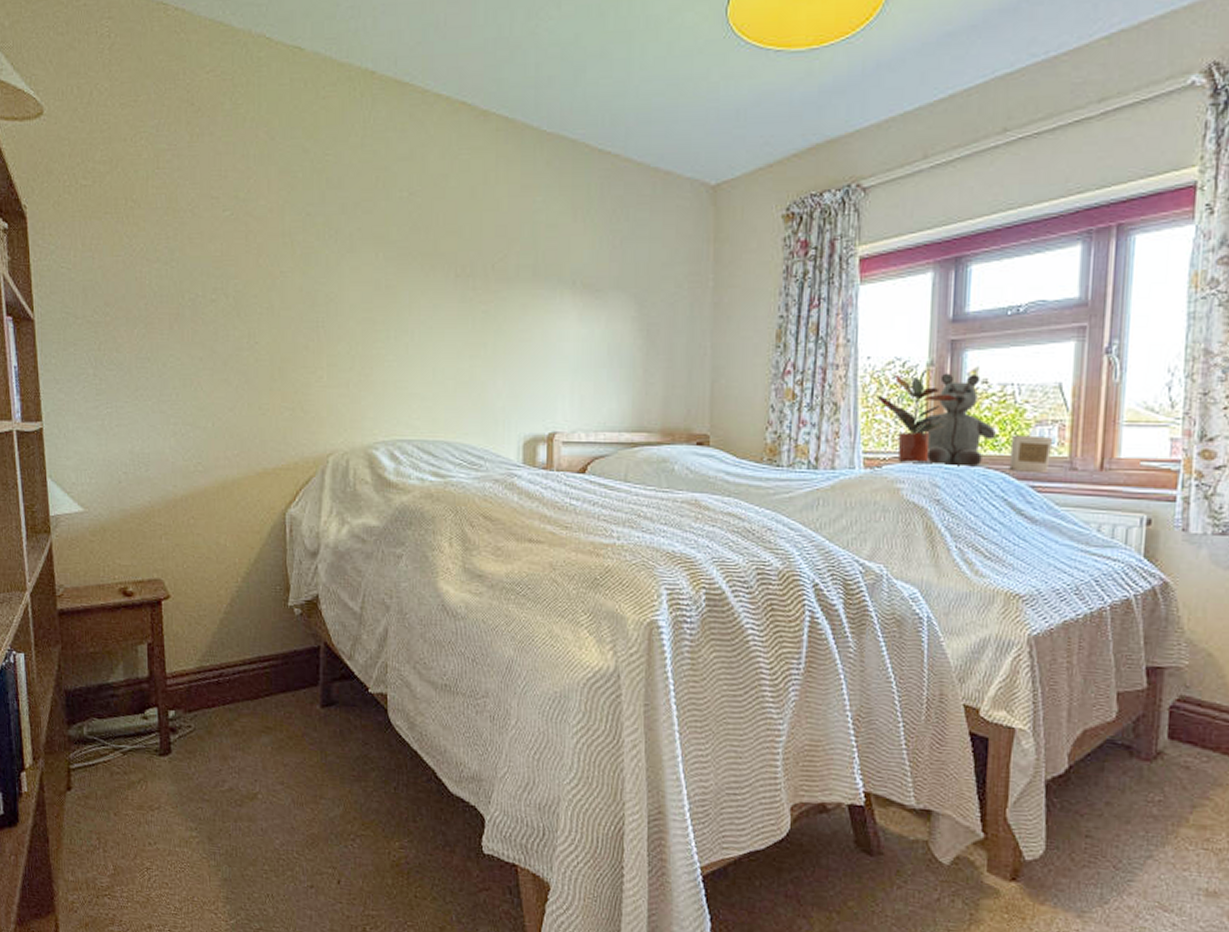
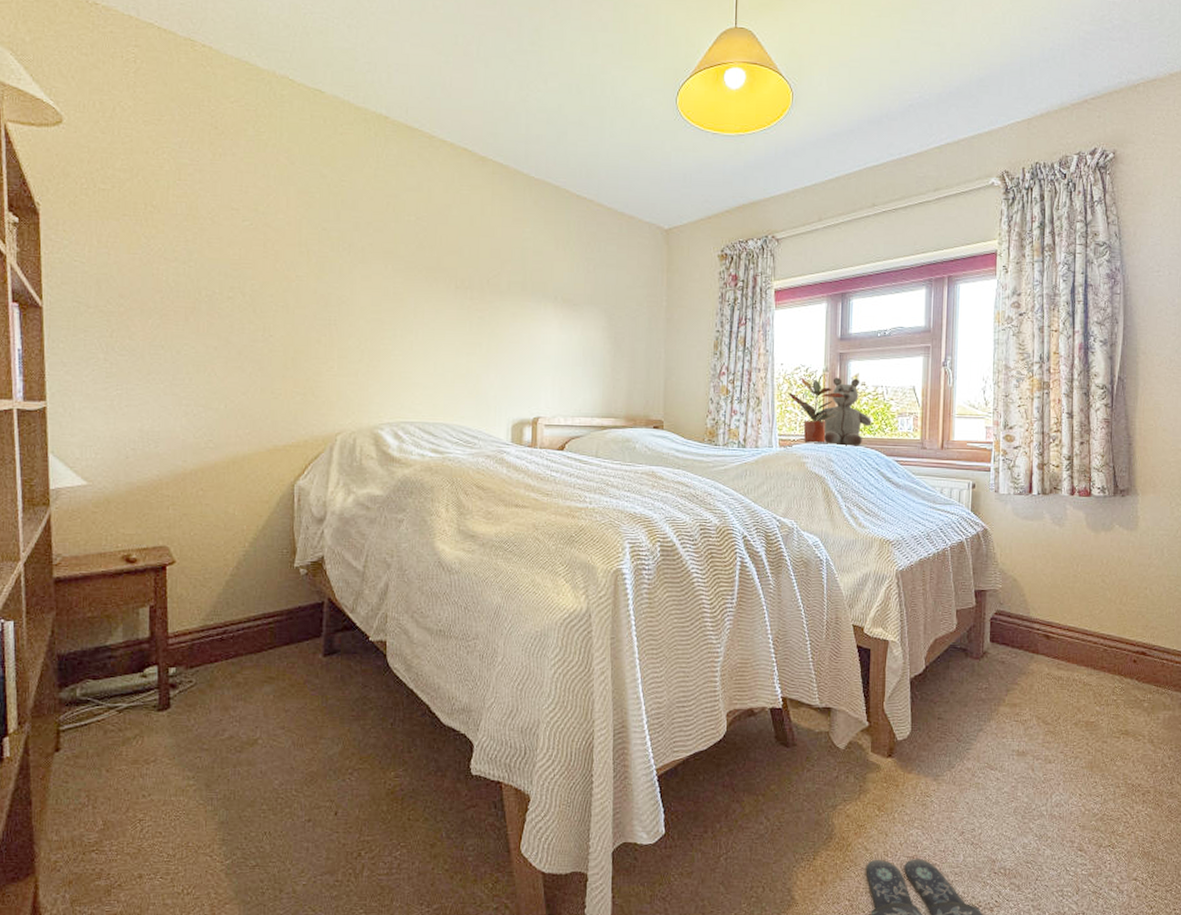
candle: present [1009,430,1054,474] -> none [881,420,910,452]

